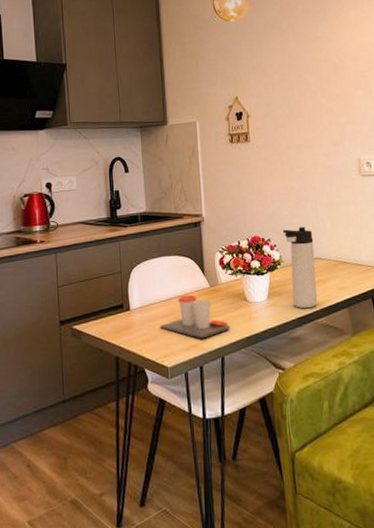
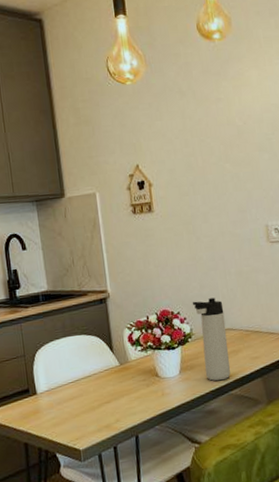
cup: present [160,295,230,339] -> none [69,374,143,419]

